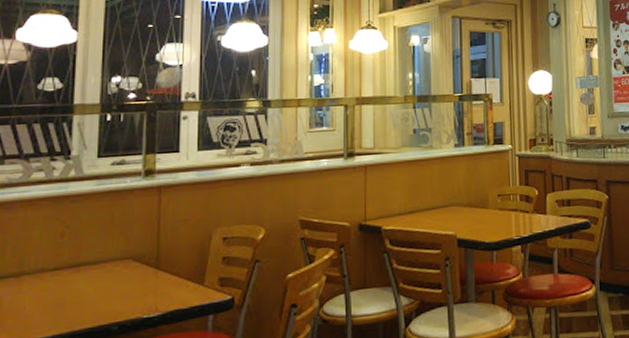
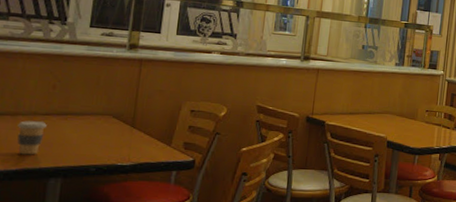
coffee cup: none [22,279,57,323] -> present [16,120,47,155]

